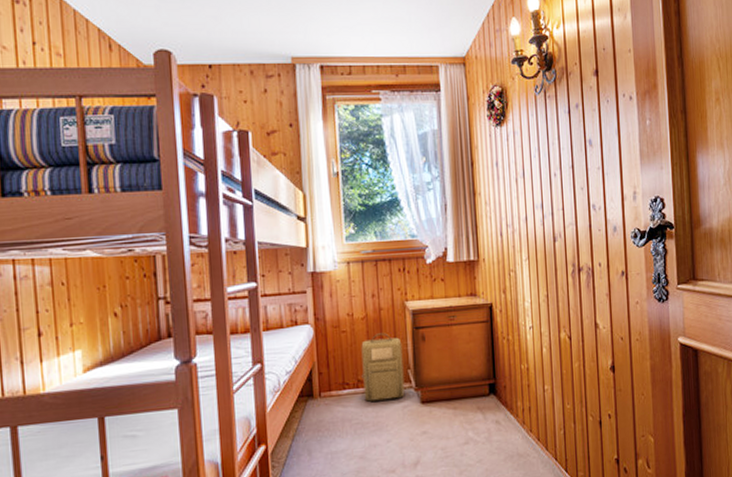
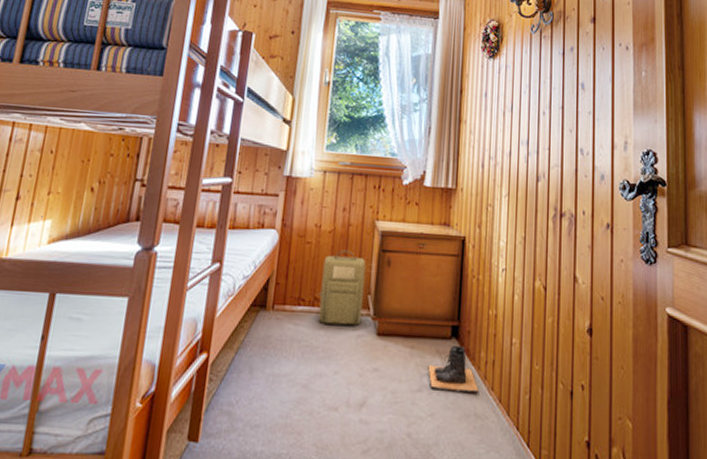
boots: none [471,400,519,440] -> present [428,346,479,393]

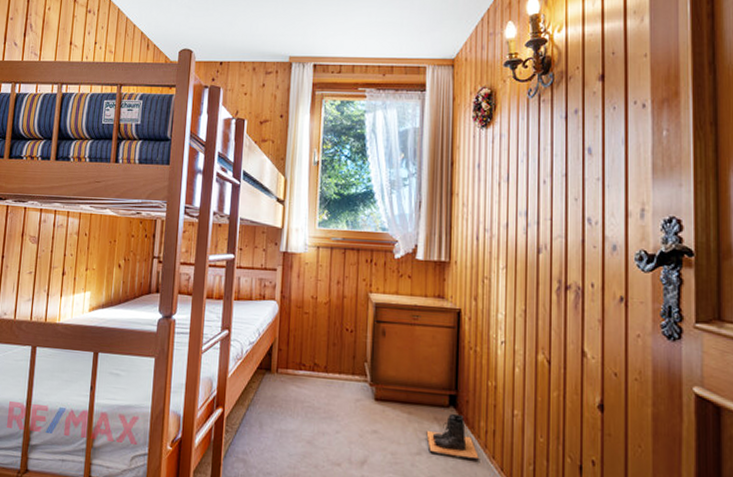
backpack: present [317,250,366,326] -> none [317,320,362,391]

